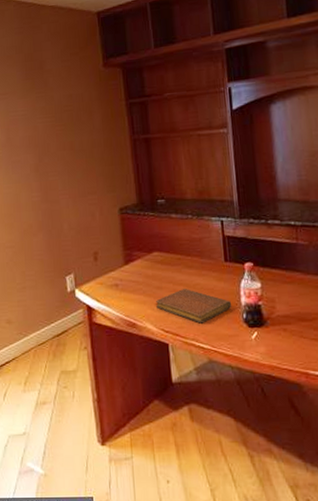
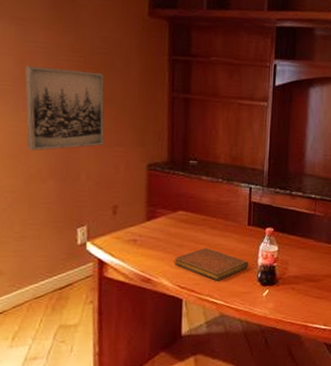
wall art: none [10,128,79,209] -> present [24,66,105,151]

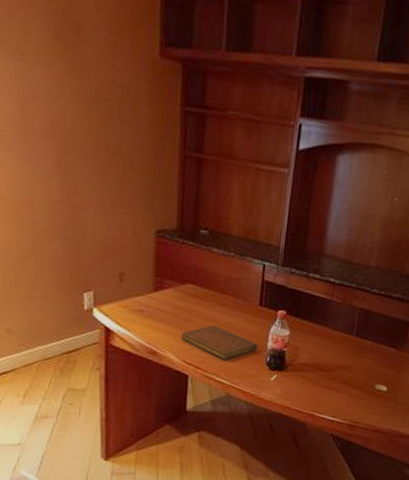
wall art: present [24,66,105,151] -> none [26,109,111,207]

